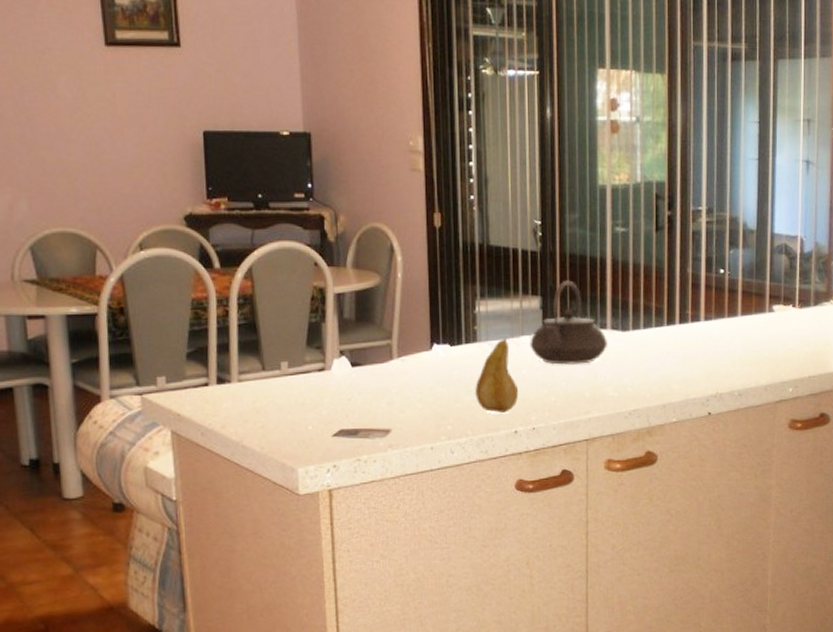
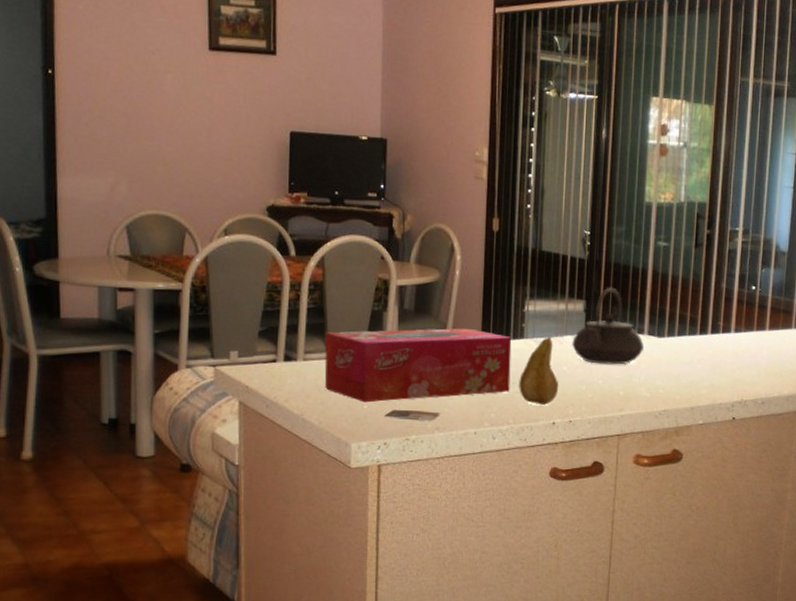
tissue box: none [260,335,466,423] -> present [324,328,512,403]

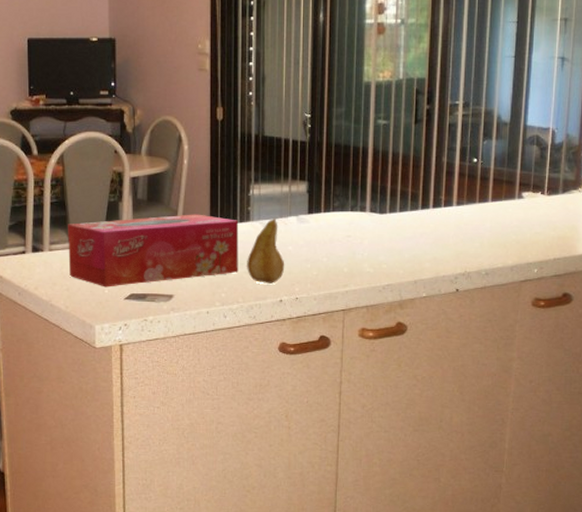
teapot: present [572,287,645,365] -> none [296,167,367,243]

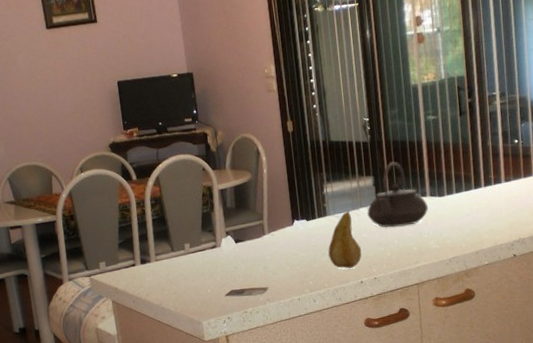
tissue box: present [68,214,239,287] -> none [169,214,322,288]
teapot: none [296,167,367,243] -> present [367,161,429,228]

